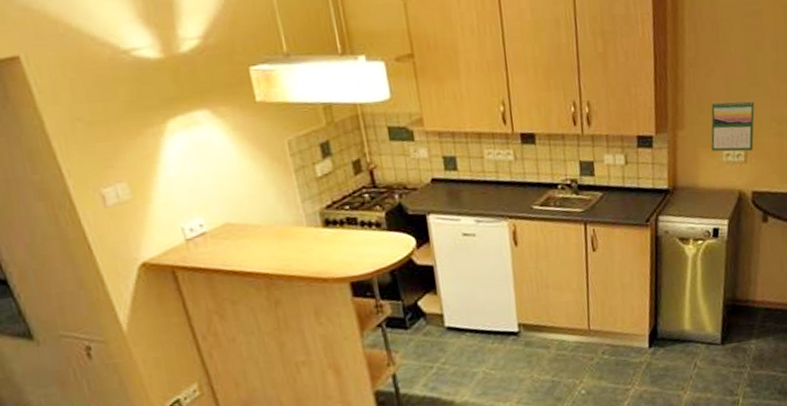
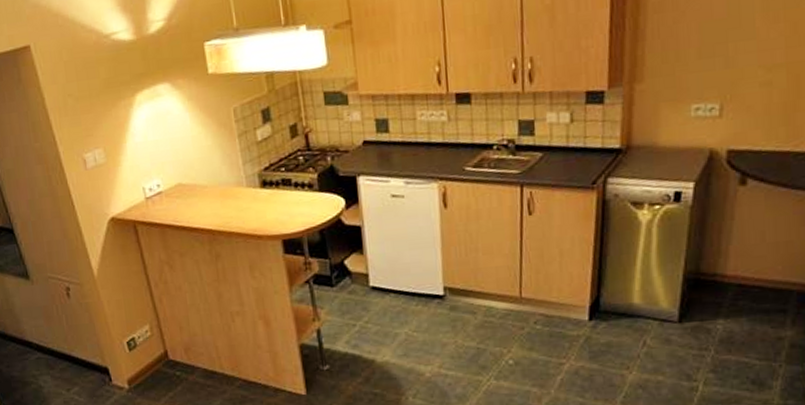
calendar: present [711,99,755,152] -> none [677,46,736,106]

